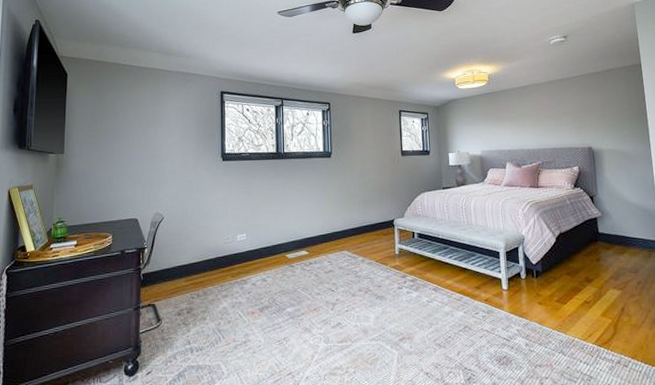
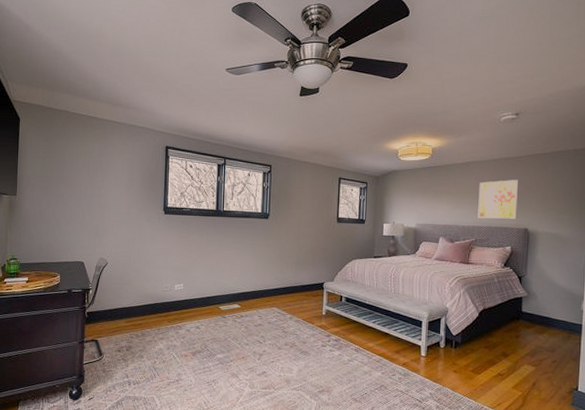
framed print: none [538,100,579,141] -> present [478,180,518,219]

